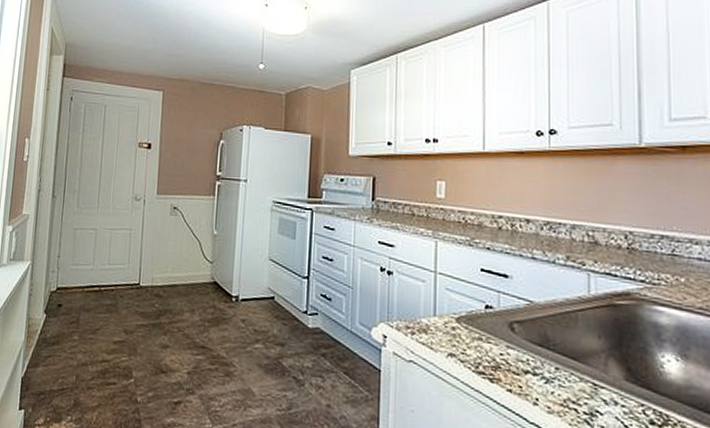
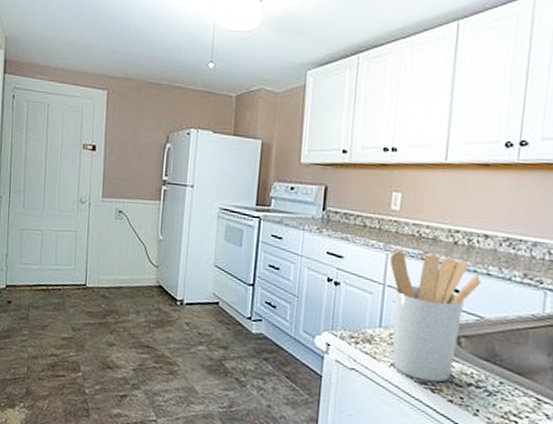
utensil holder: none [439,238,528,371] -> present [389,251,482,383]

